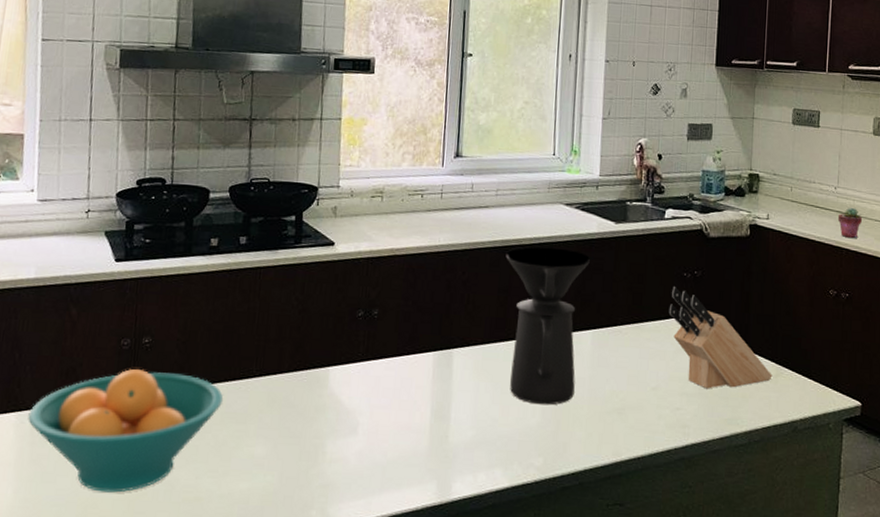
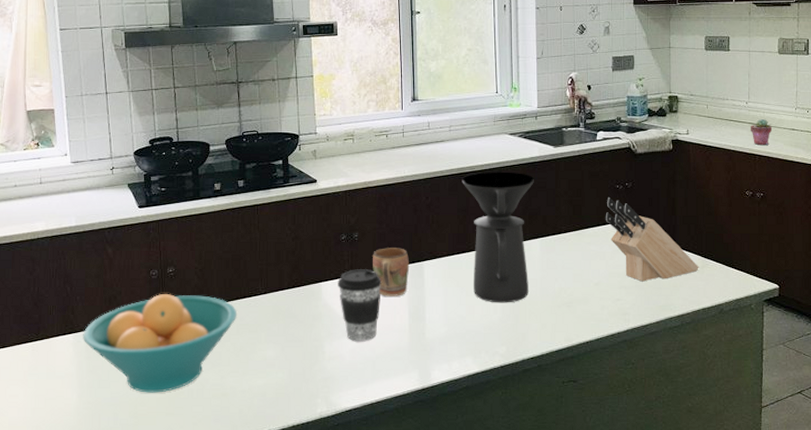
coffee cup: none [348,353,402,442] -> present [338,269,382,341]
mug: none [392,329,437,389] -> present [373,248,410,296]

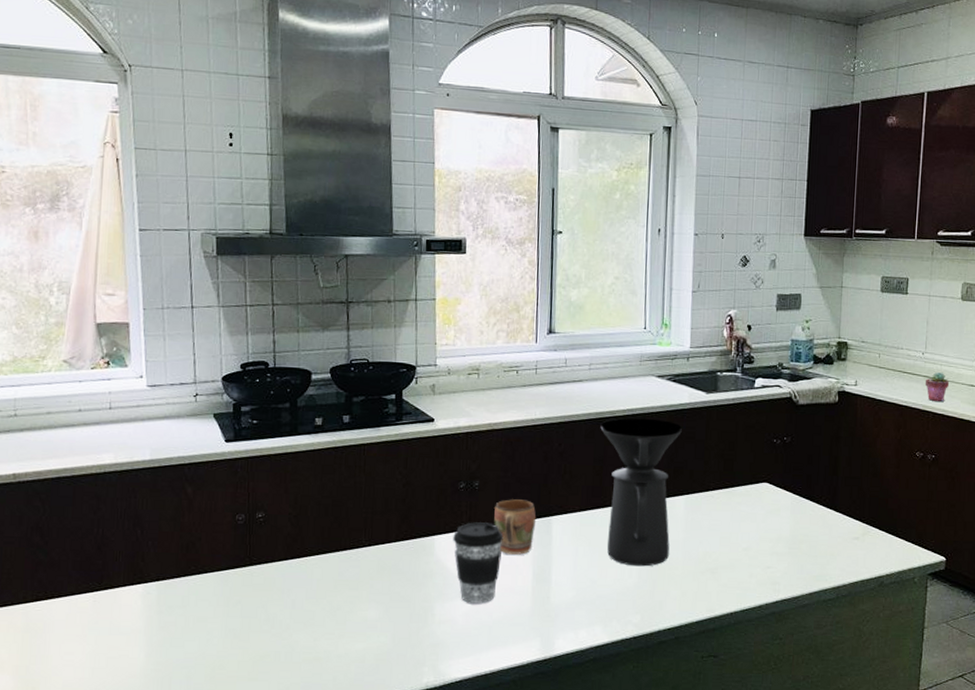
fruit bowl: present [83,294,238,393] -> none [154,542,336,655]
knife block: present [605,198,699,282] -> none [759,453,860,548]

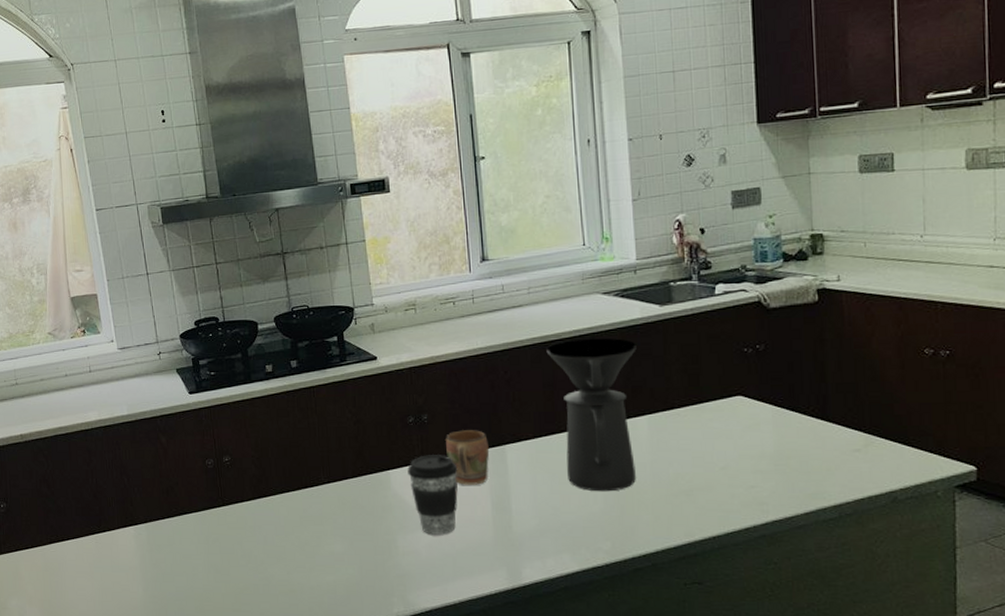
potted succulent: present [924,372,950,401] -> none [927,256,961,289]

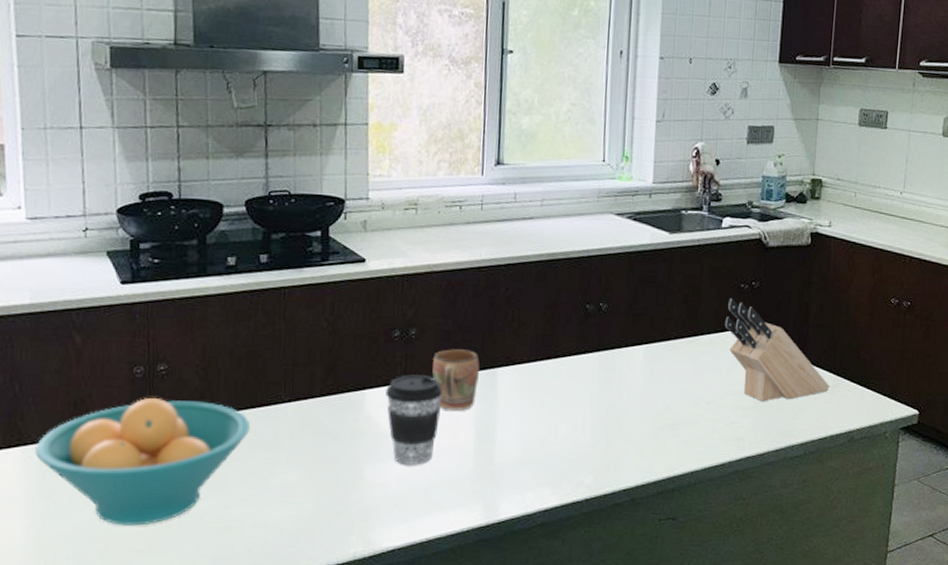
fruit bowl: none [143,484,300,588] -> present [35,398,251,526]
coffee maker: present [546,338,636,492] -> none [552,259,642,423]
knife block: none [730,364,861,465] -> present [724,299,830,402]

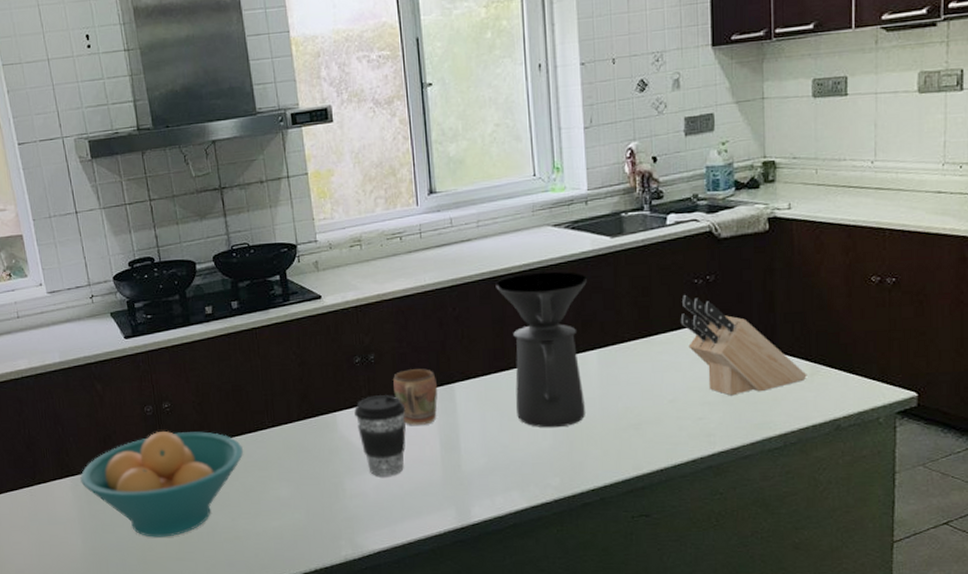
coffee maker: none [552,259,642,423] -> present [496,271,587,428]

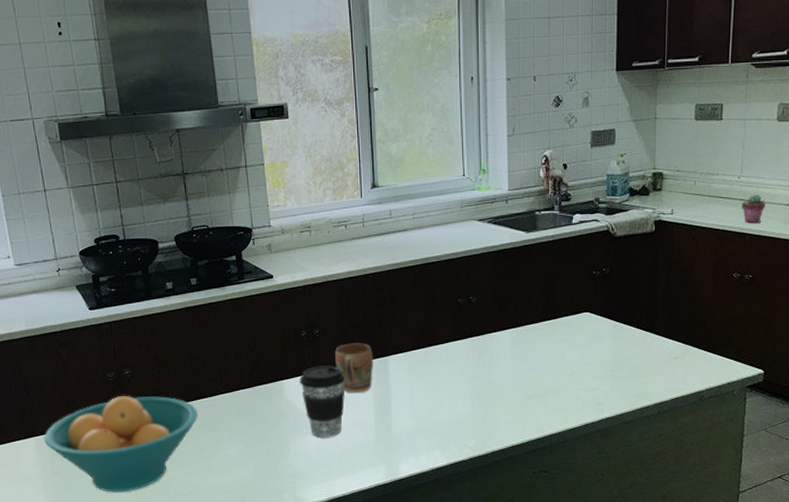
coffee maker: present [496,271,587,428] -> none [427,260,504,396]
knife block: present [680,295,807,396] -> none [580,284,680,371]
potted succulent: none [877,182,909,216] -> present [741,195,766,223]

